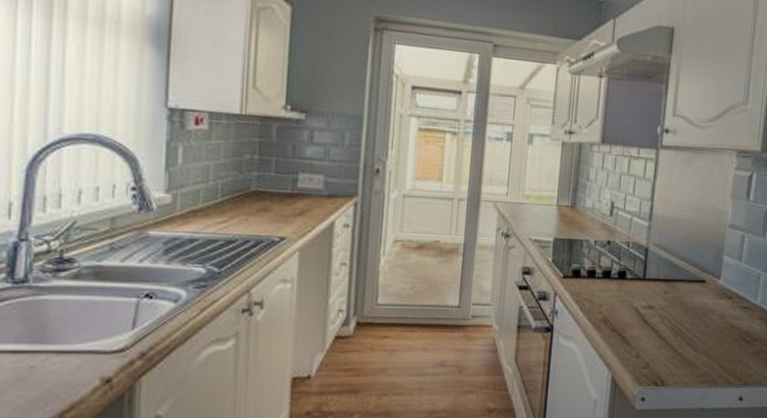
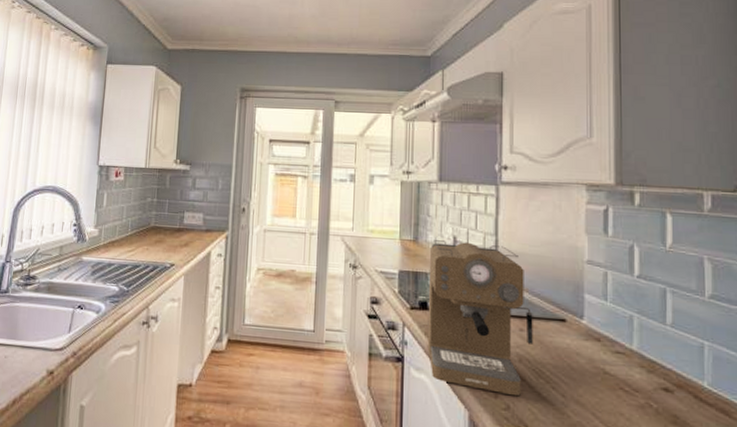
coffee maker: none [577,206,678,355] -> present [427,240,533,397]

